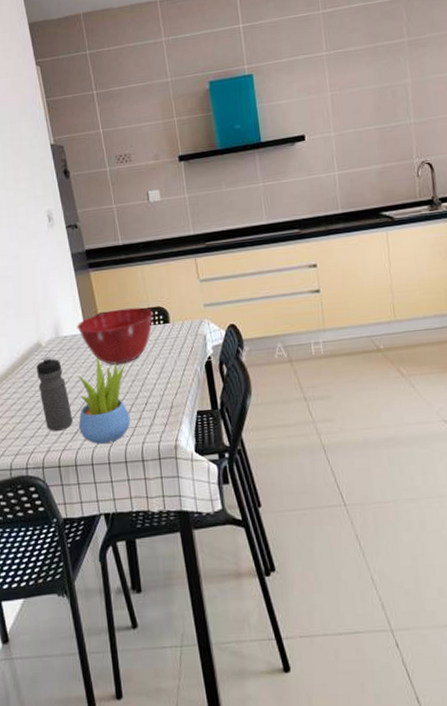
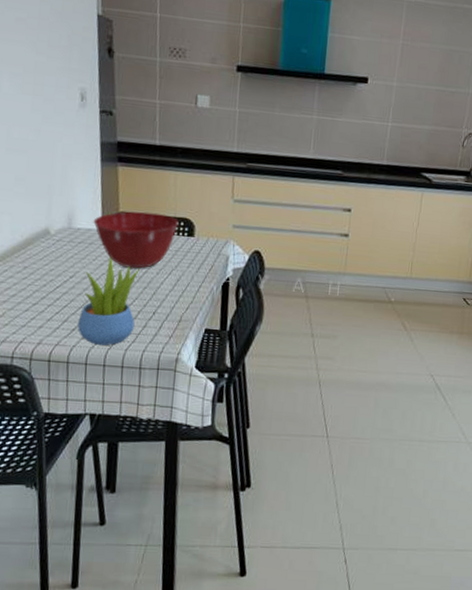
water bottle: present [36,356,73,431] -> none [39,245,73,325]

